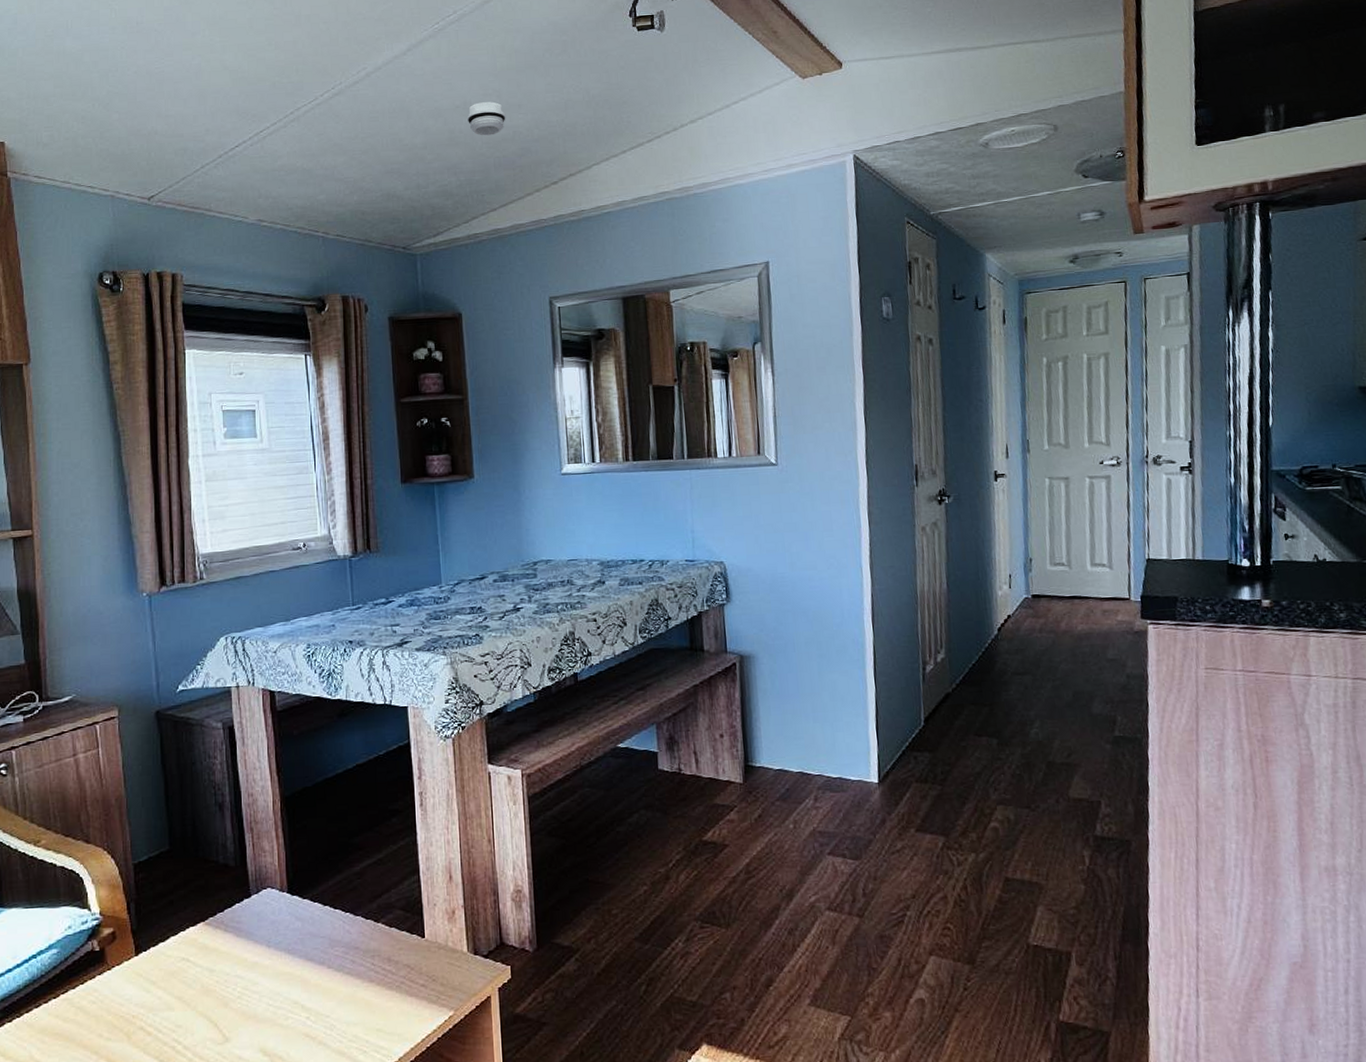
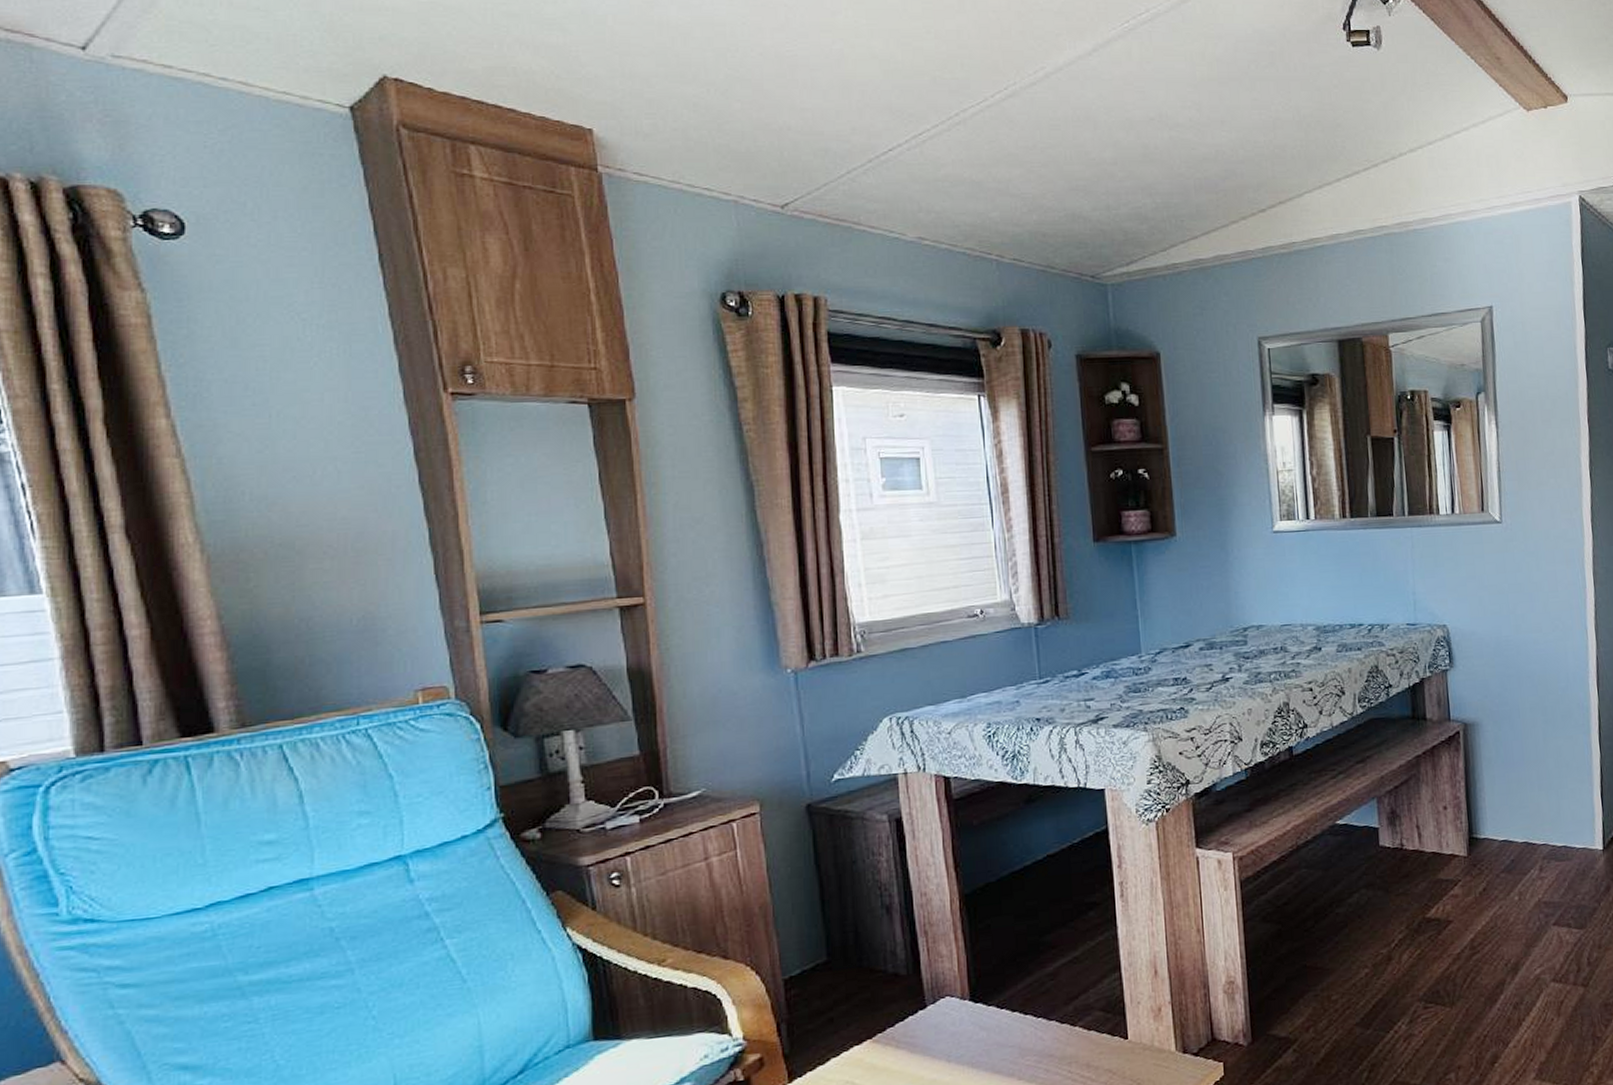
smoke detector: present [467,102,506,136] -> none [1163,115,1207,154]

